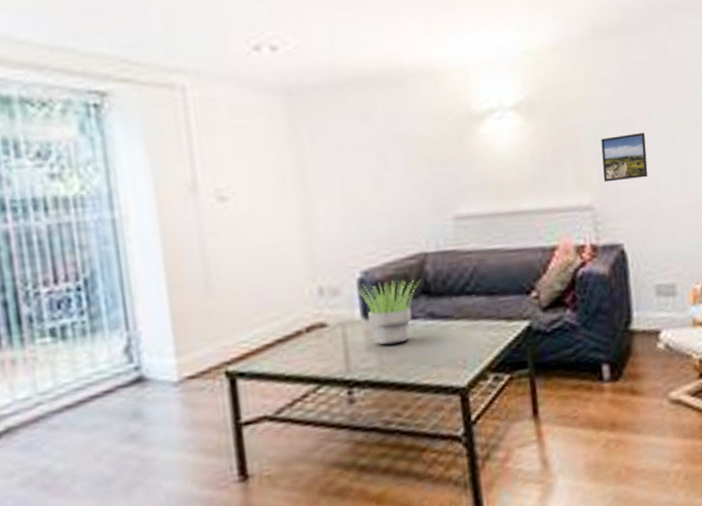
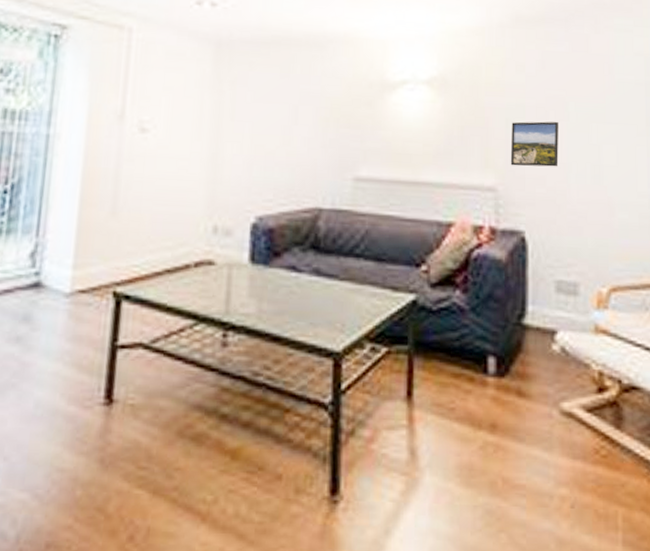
potted plant: present [354,280,419,345] -> none [247,229,310,294]

